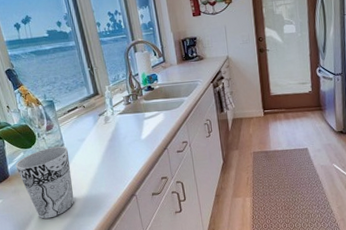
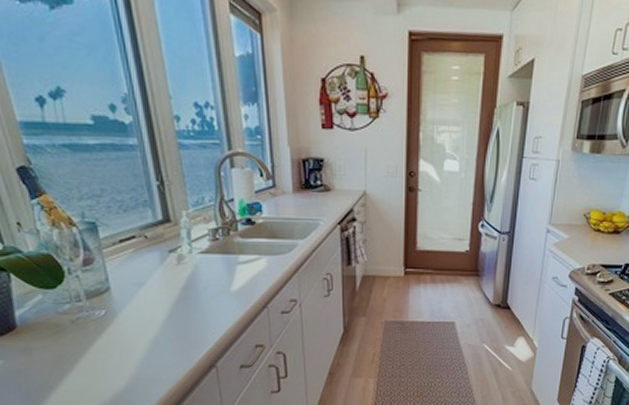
cup: present [15,146,75,219] -> none [28,290,123,391]

